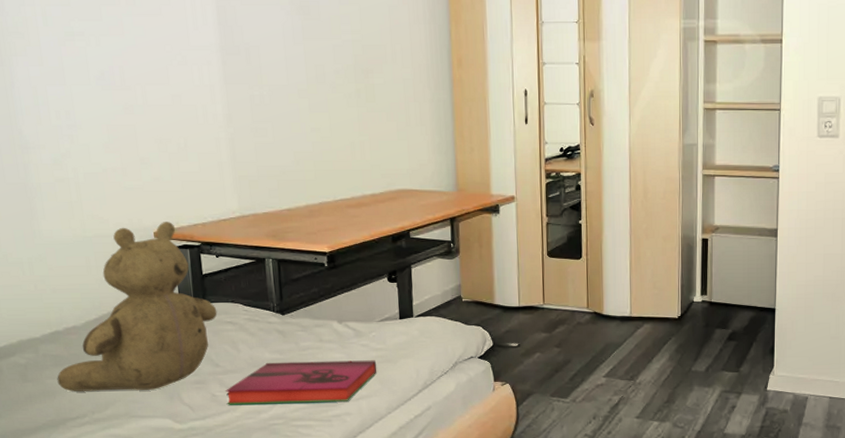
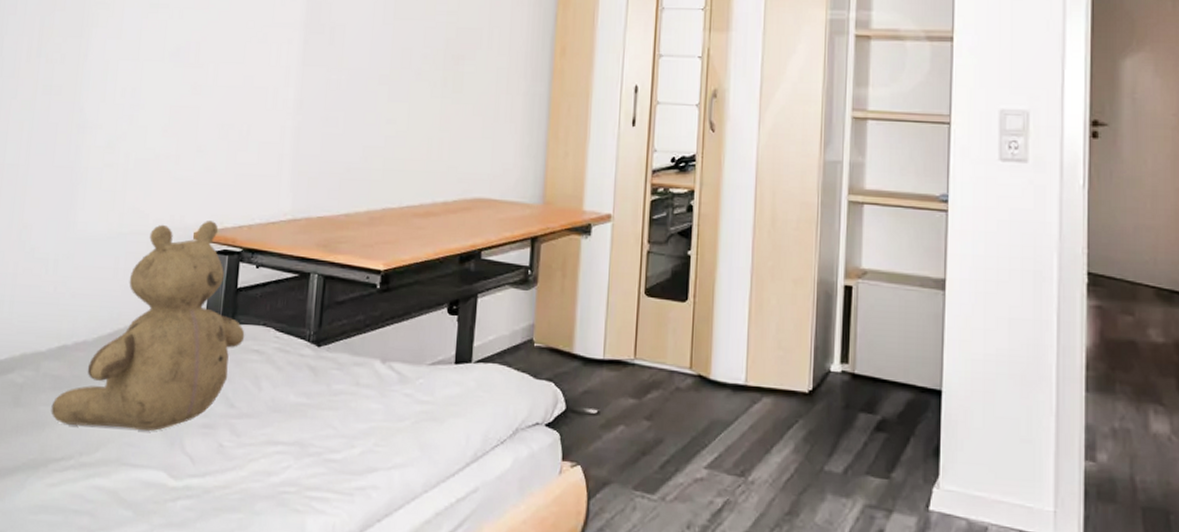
hardback book: present [225,360,377,405] -> none [233,407,420,470]

